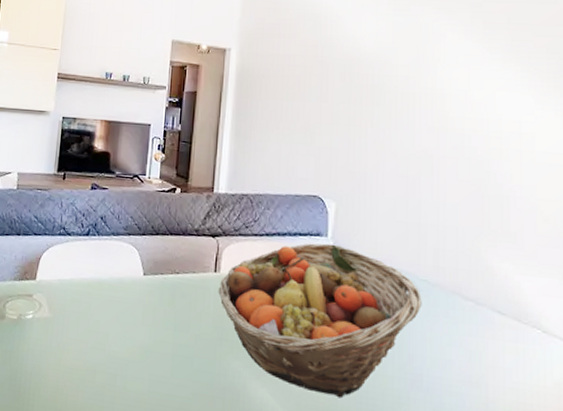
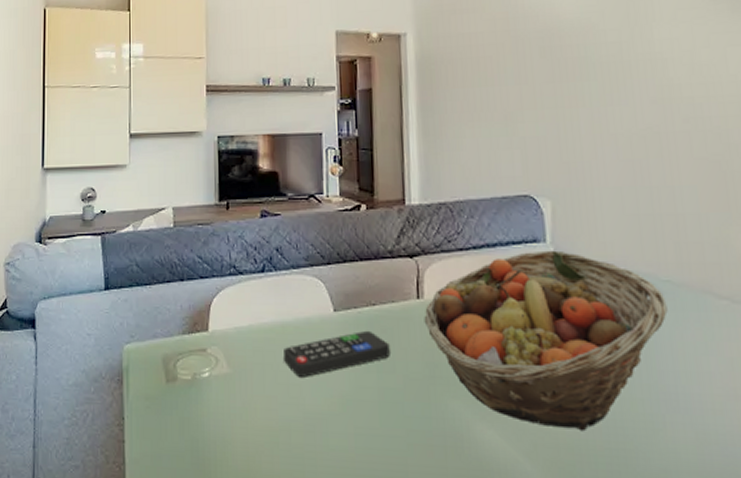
remote control: none [97,294,187,328] -> present [284,330,390,377]

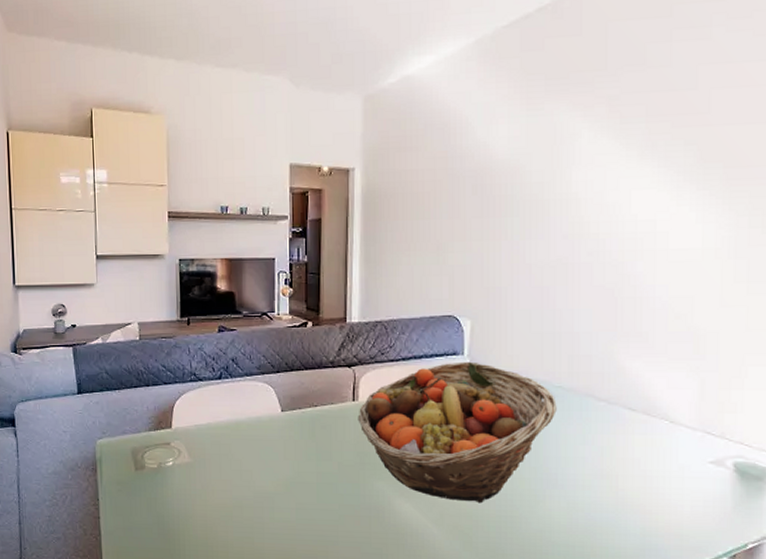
remote control: present [284,330,390,377] -> none [237,427,328,465]

